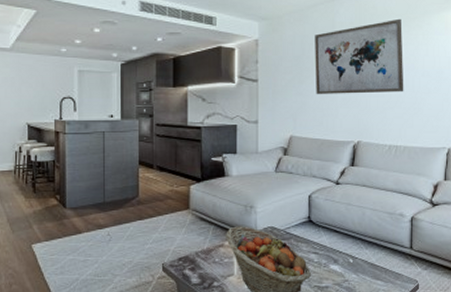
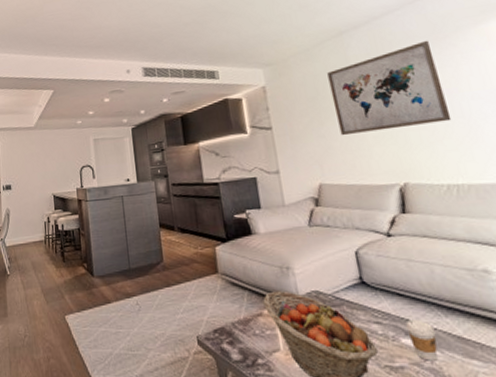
coffee cup: none [336,251,356,282] -> present [406,320,438,361]

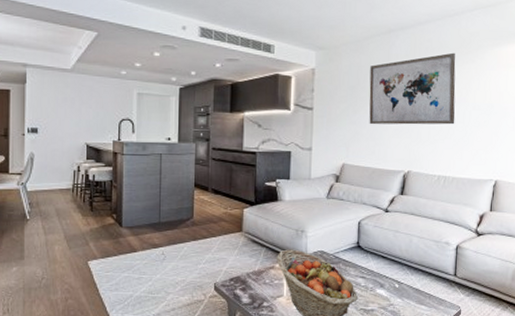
coffee cup: present [406,320,438,361] -> none [382,277,402,306]

